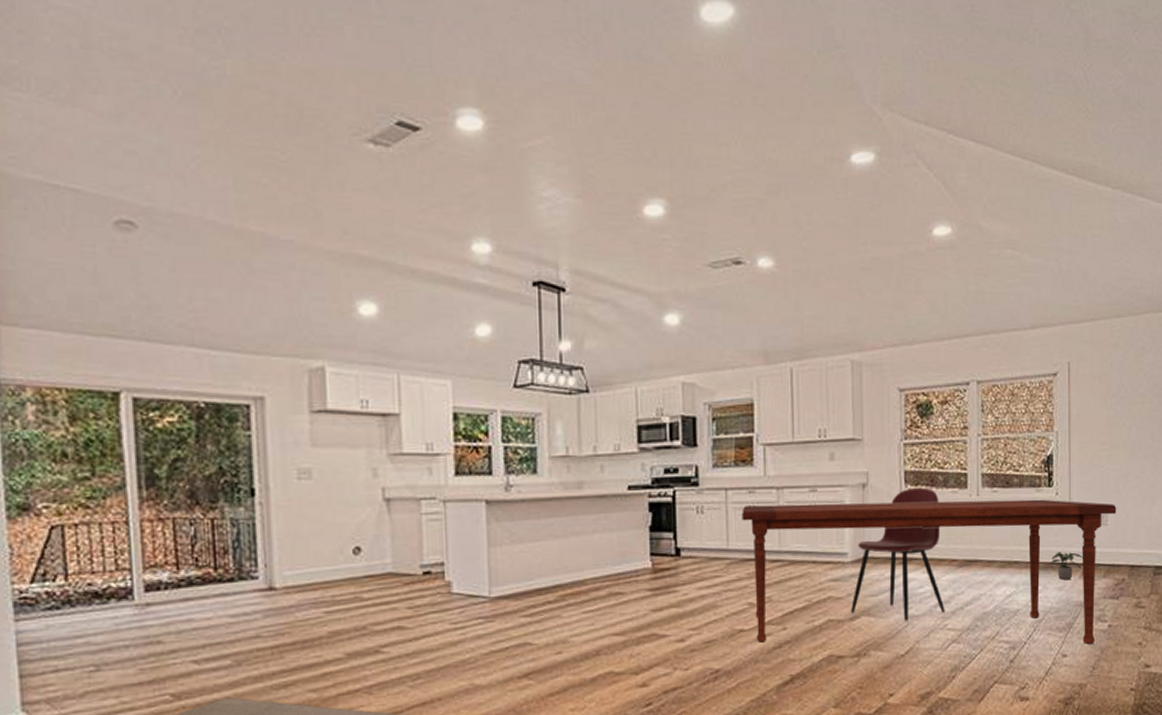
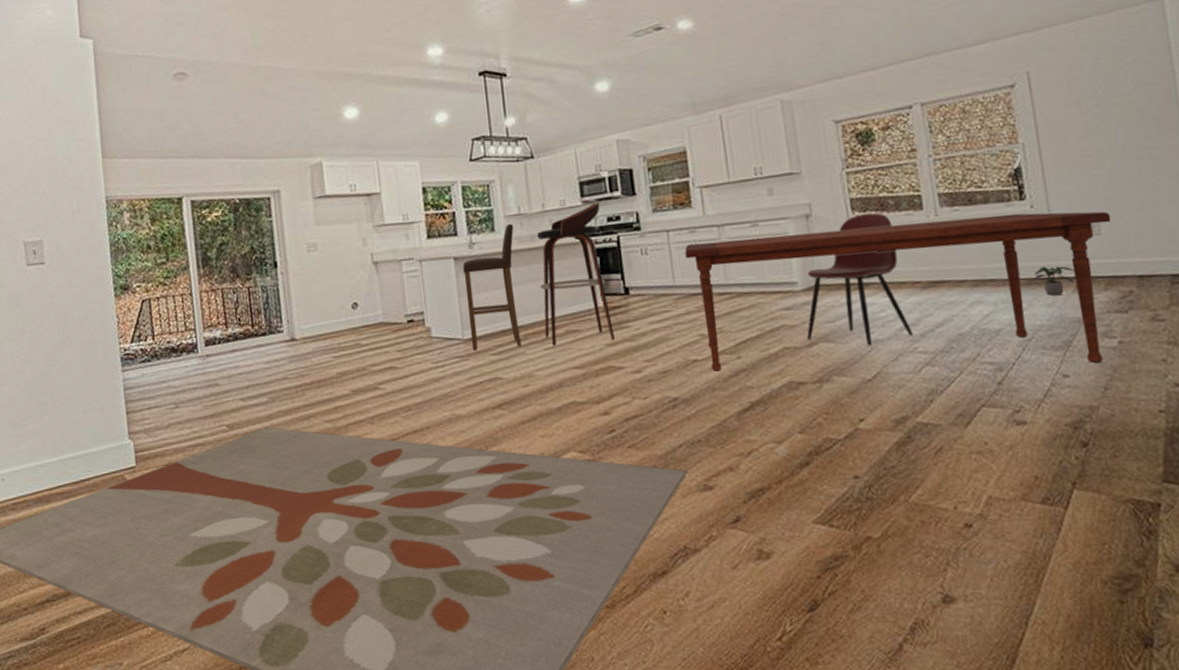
bar stool: none [496,465,560,612] -> present [462,223,522,352]
bar stool: none [584,451,662,610] -> present [537,202,616,347]

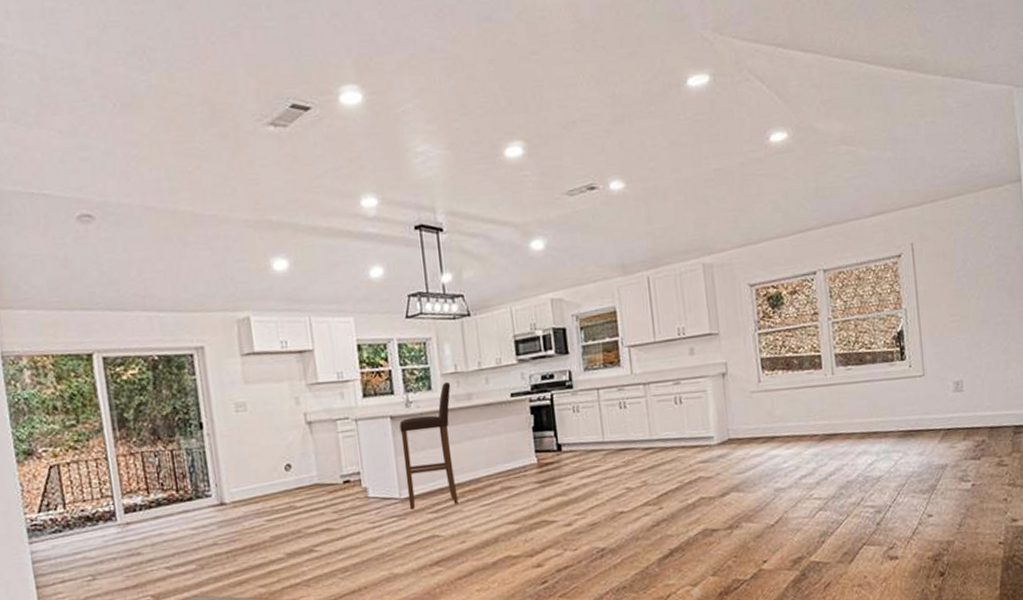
bar stool: present [537,202,616,347] -> none [473,361,549,503]
dining table: present [684,211,1112,372] -> none [613,370,972,522]
dining chair: present [807,212,913,346] -> none [720,371,810,494]
potted plant: present [1033,266,1074,296] -> none [908,419,941,446]

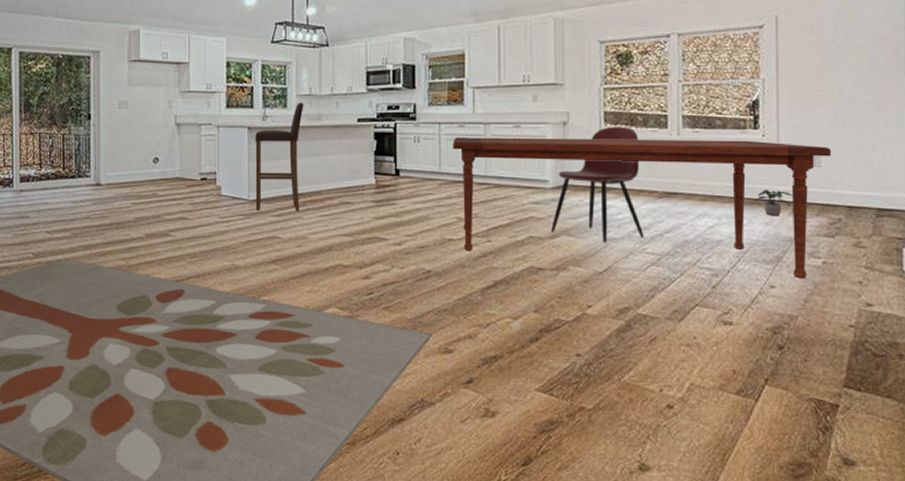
dining table: none [613,370,972,522] -> present [453,137,832,279]
dining chair: none [720,371,810,494] -> present [551,126,644,243]
potted plant: none [908,419,941,446] -> present [756,189,793,216]

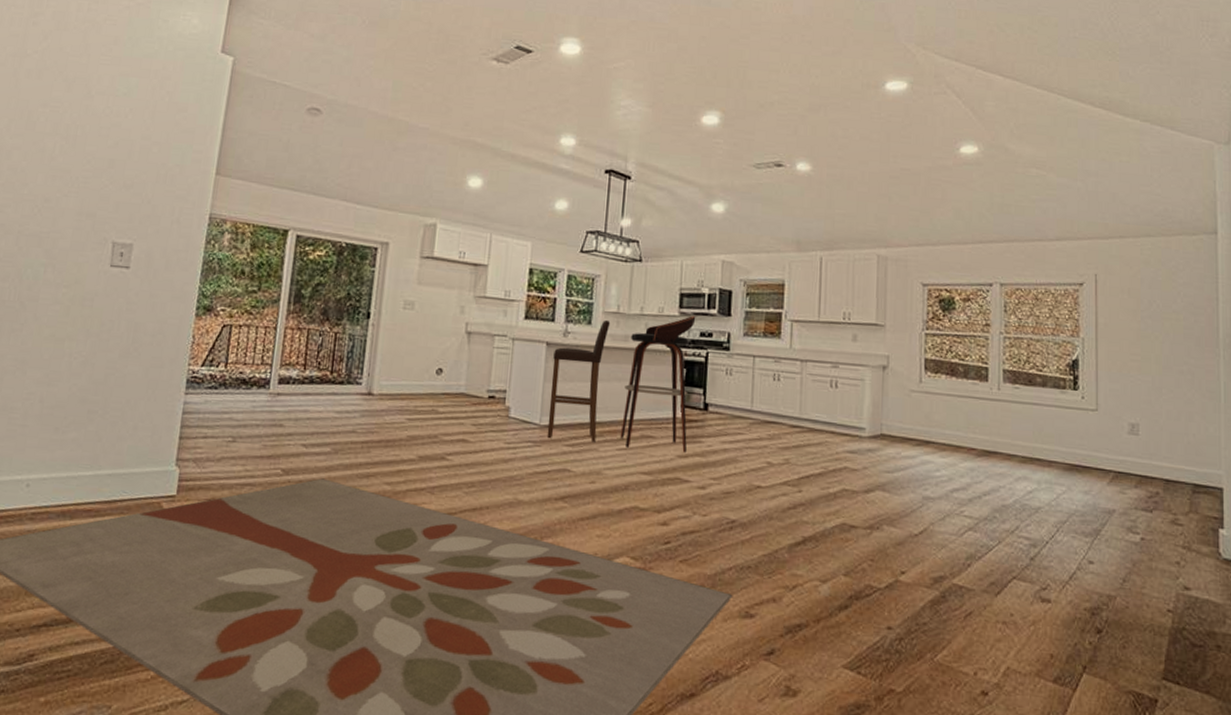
bar stool: none [320,91,383,215] -> present [620,316,696,453]
dining table: present [453,137,832,279] -> none [767,373,1149,556]
dining chair: present [551,126,644,243] -> none [866,374,962,502]
potted plant: present [756,189,793,216] -> none [1075,455,1111,485]

